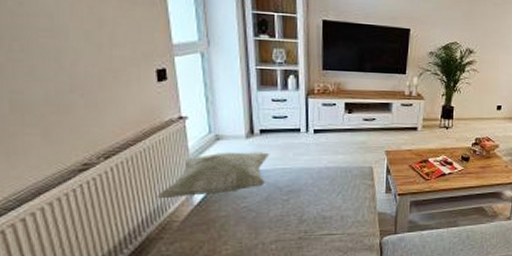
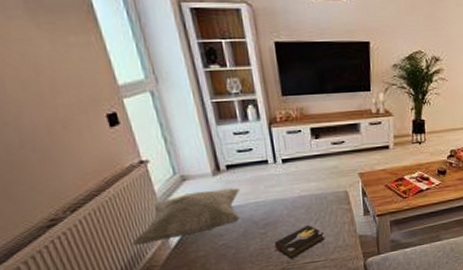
hardback book: none [294,197,345,229] -> present [274,225,325,260]

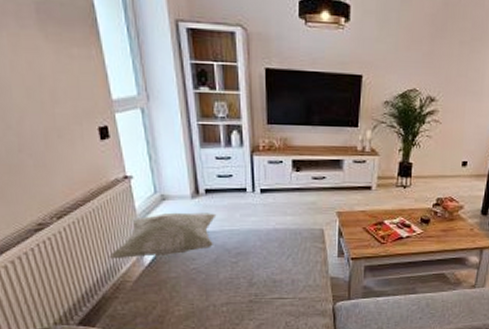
hardback book: present [274,225,325,260] -> none [244,260,296,293]

